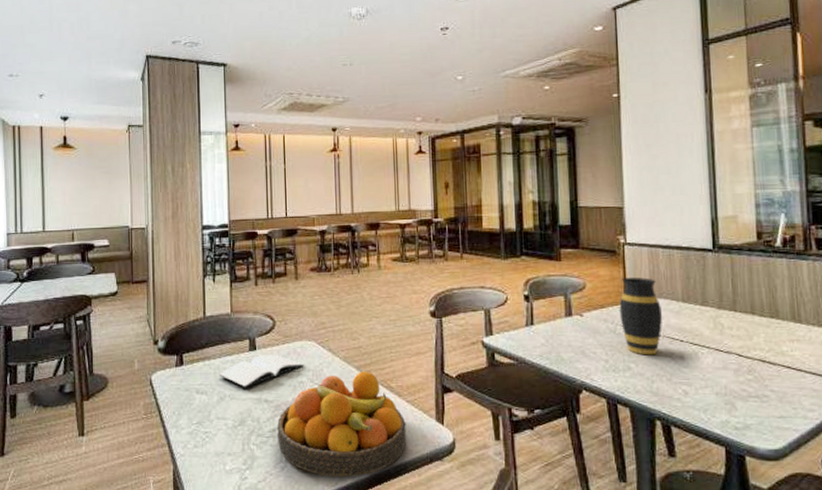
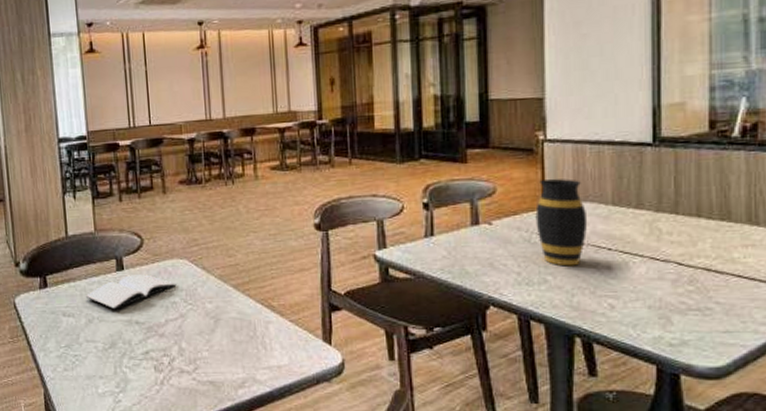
fruit bowl: present [277,371,407,477] -> none [150,290,291,400]

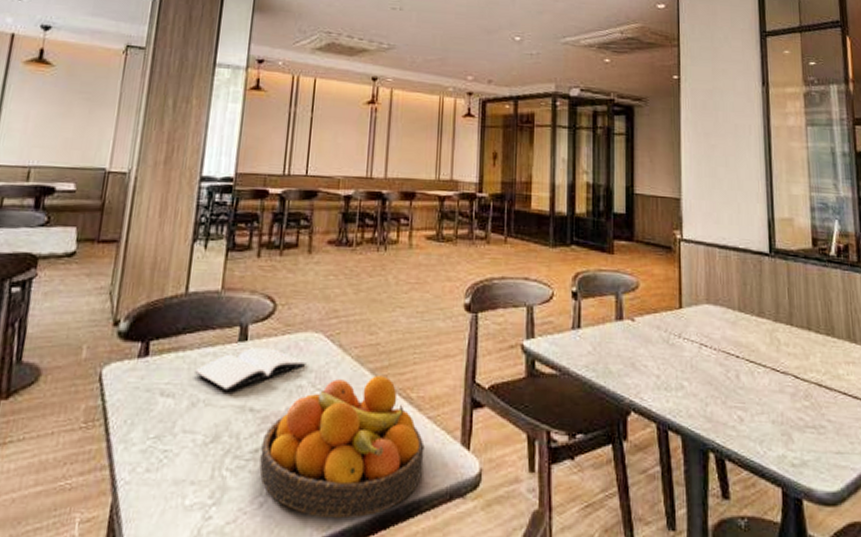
fruit bowl: none [150,290,291,400] -> present [259,376,425,519]
vase: present [535,179,588,266] -> none [673,279,719,372]

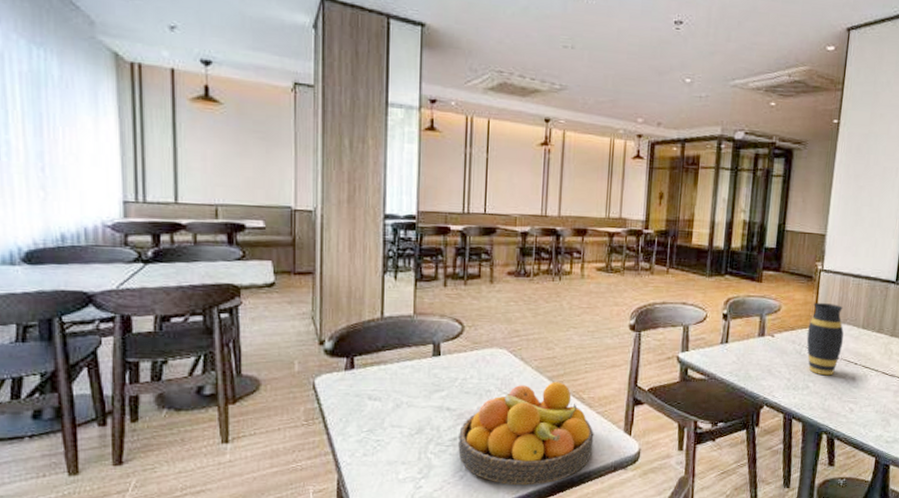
book: present [195,347,305,391] -> none [397,361,492,395]
vase: none [673,279,719,372] -> present [806,303,844,376]

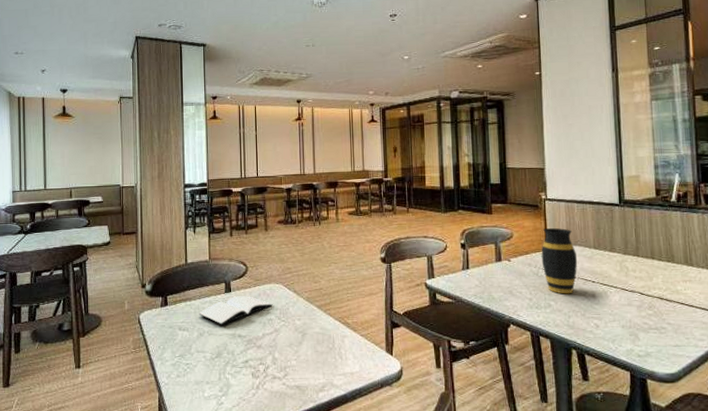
book: none [397,361,492,395] -> present [199,296,272,325]
fruit bowl: present [458,382,594,486] -> none [249,310,361,402]

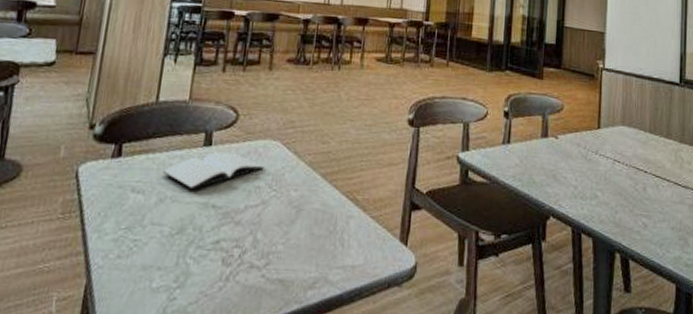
vase: present [541,228,578,294] -> none [592,103,631,185]

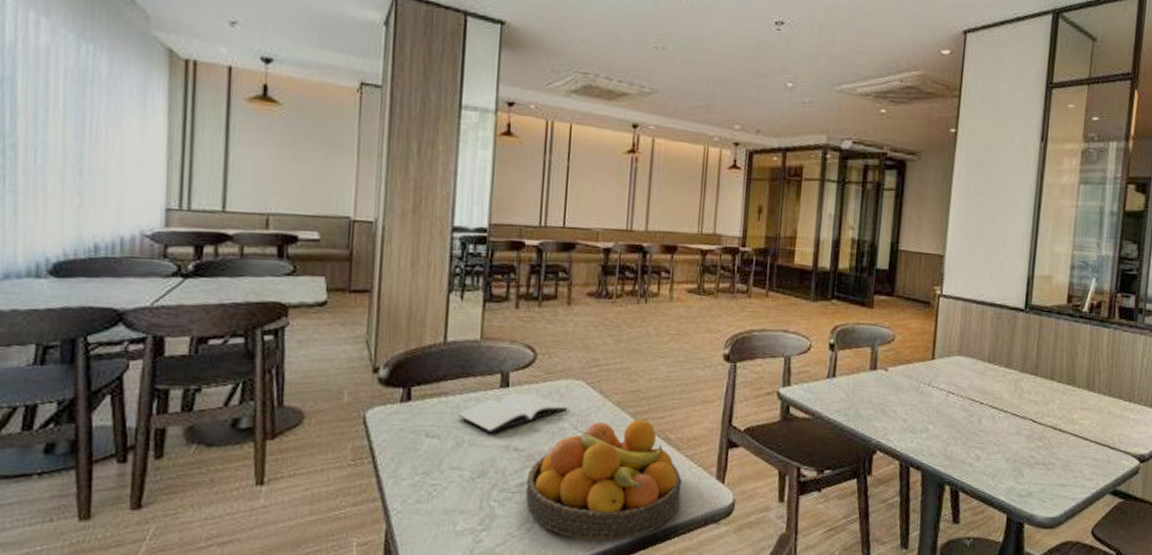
fruit bowl: none [219,180,368,302] -> present [525,419,682,541]

